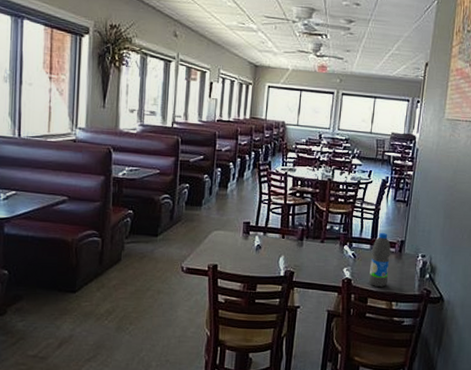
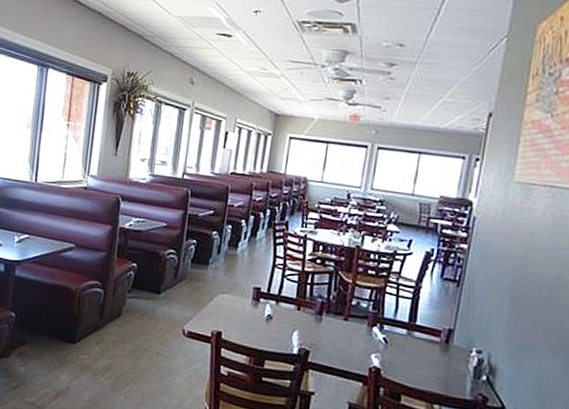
water bottle: present [368,233,392,287] -> none [402,316,435,384]

